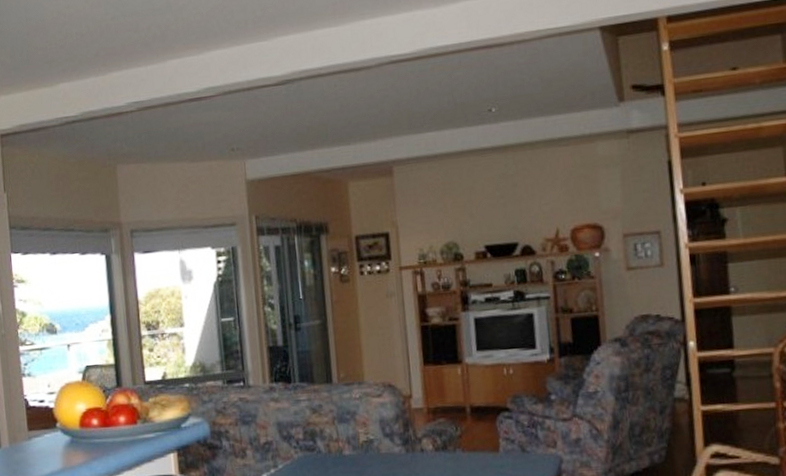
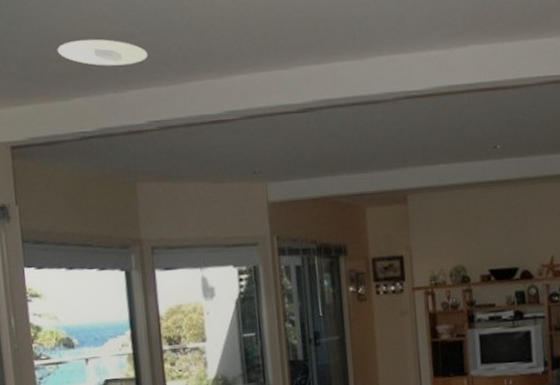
recessed light: none [43,23,129,51] -> present [57,39,149,66]

